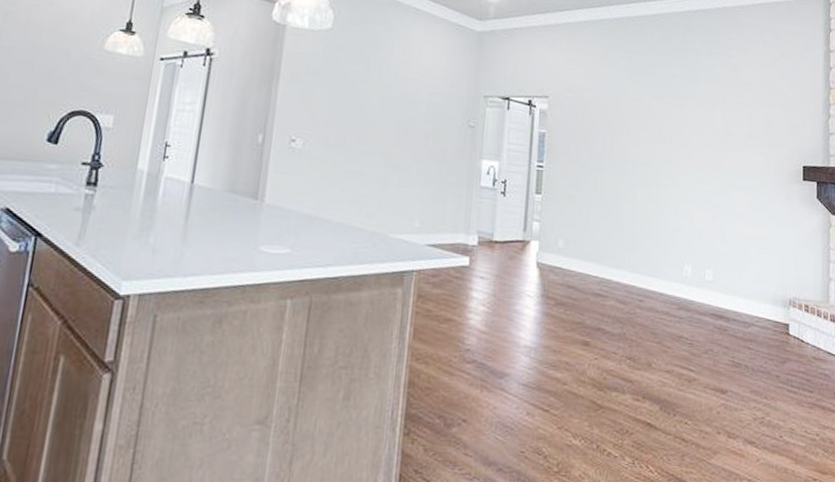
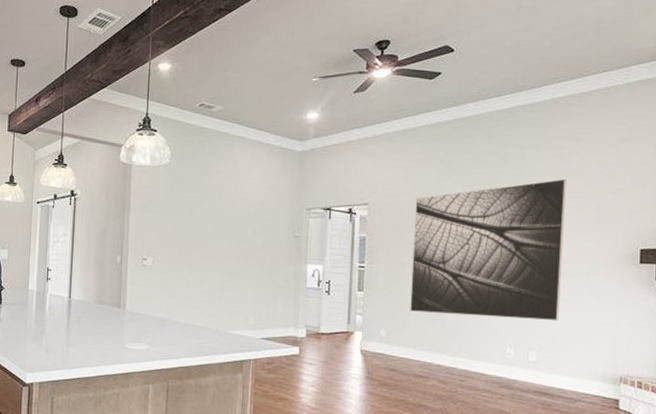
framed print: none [589,88,737,238] -> present [410,178,566,321]

